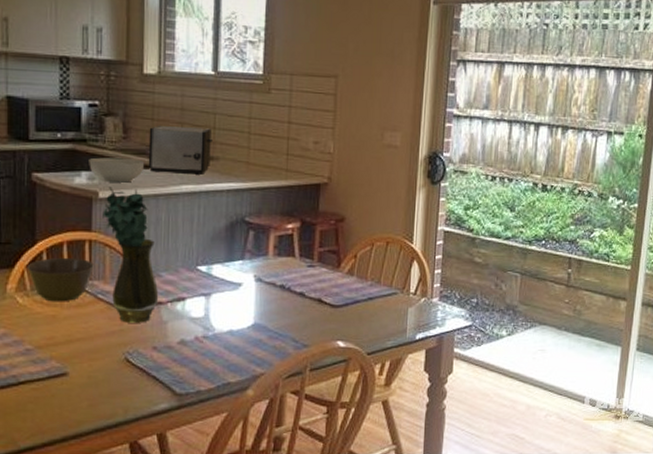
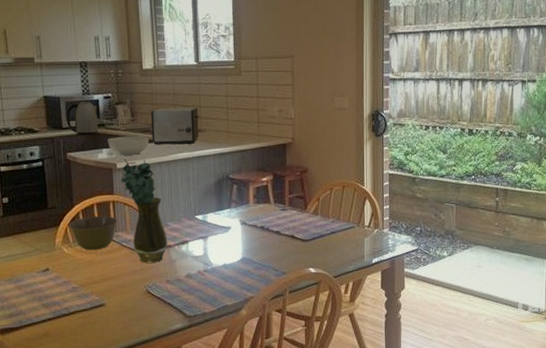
kettle: none [35,106,78,153] -> present [66,100,98,136]

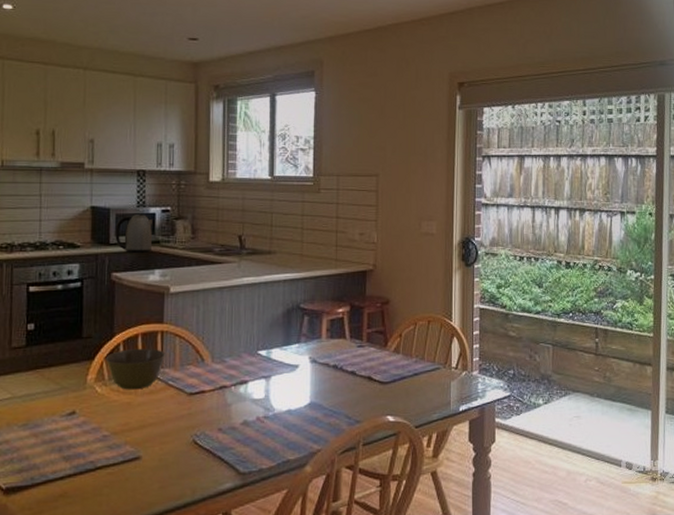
bowl: present [106,136,150,156] -> none [160,256,211,278]
vase: present [121,159,168,263] -> none [173,282,224,407]
toaster: present [150,107,199,145] -> none [213,226,270,267]

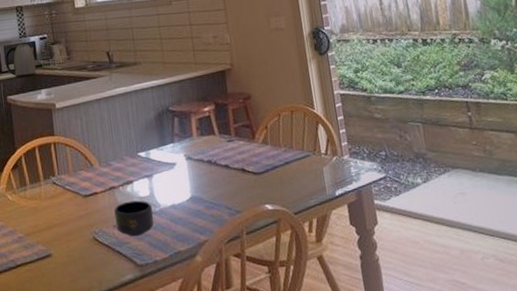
bowl: present [105,348,167,390] -> none [11,158,61,196]
mug: none [221,402,266,442] -> present [114,200,154,237]

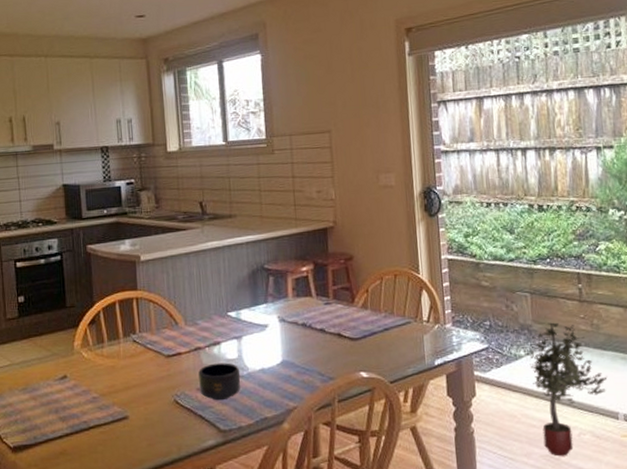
kettle: present [4,43,36,79] -> none [86,187,120,227]
potted tree: none [424,150,505,281] -> present [527,322,608,456]

